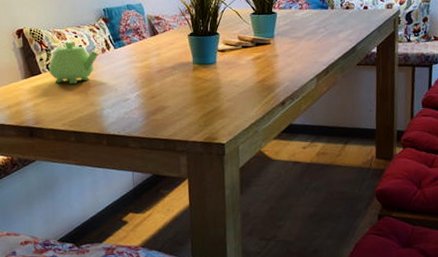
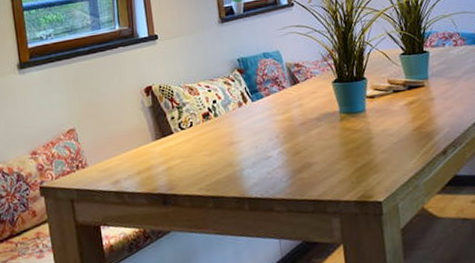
teapot: present [48,41,99,85] -> none [181,96,235,144]

